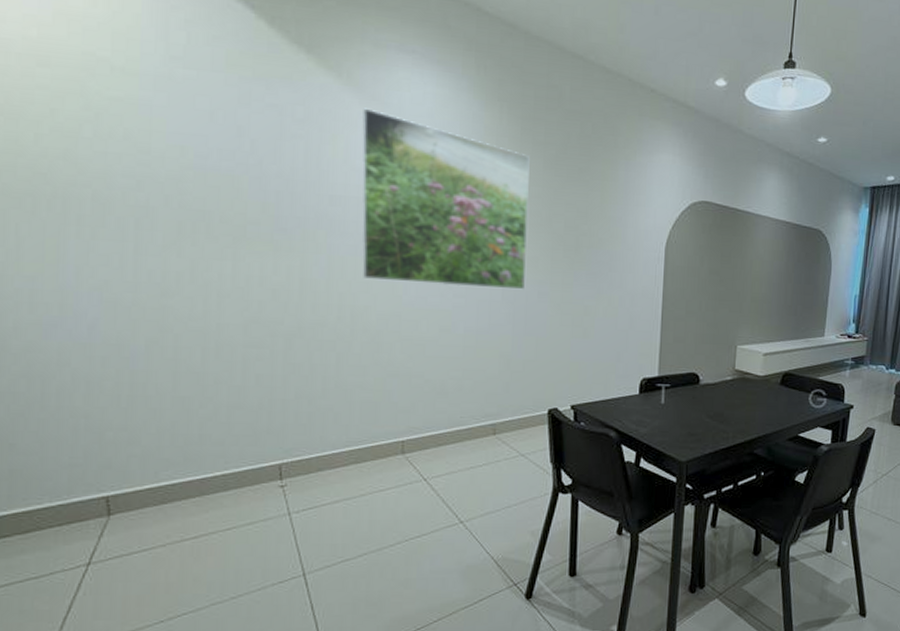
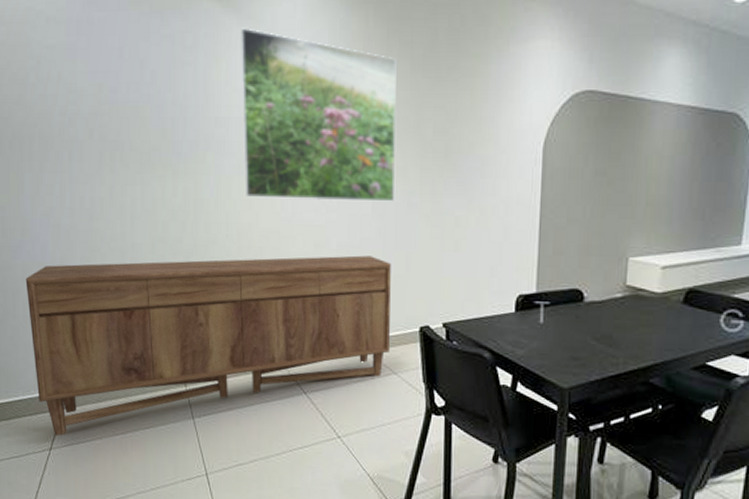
sideboard: none [62,340,520,547] -> present [25,255,391,436]

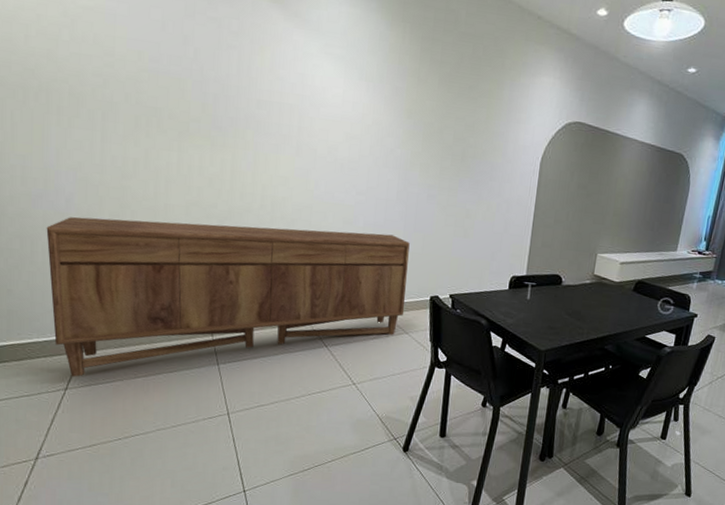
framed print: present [240,28,397,202] -> none [282,23,427,192]

